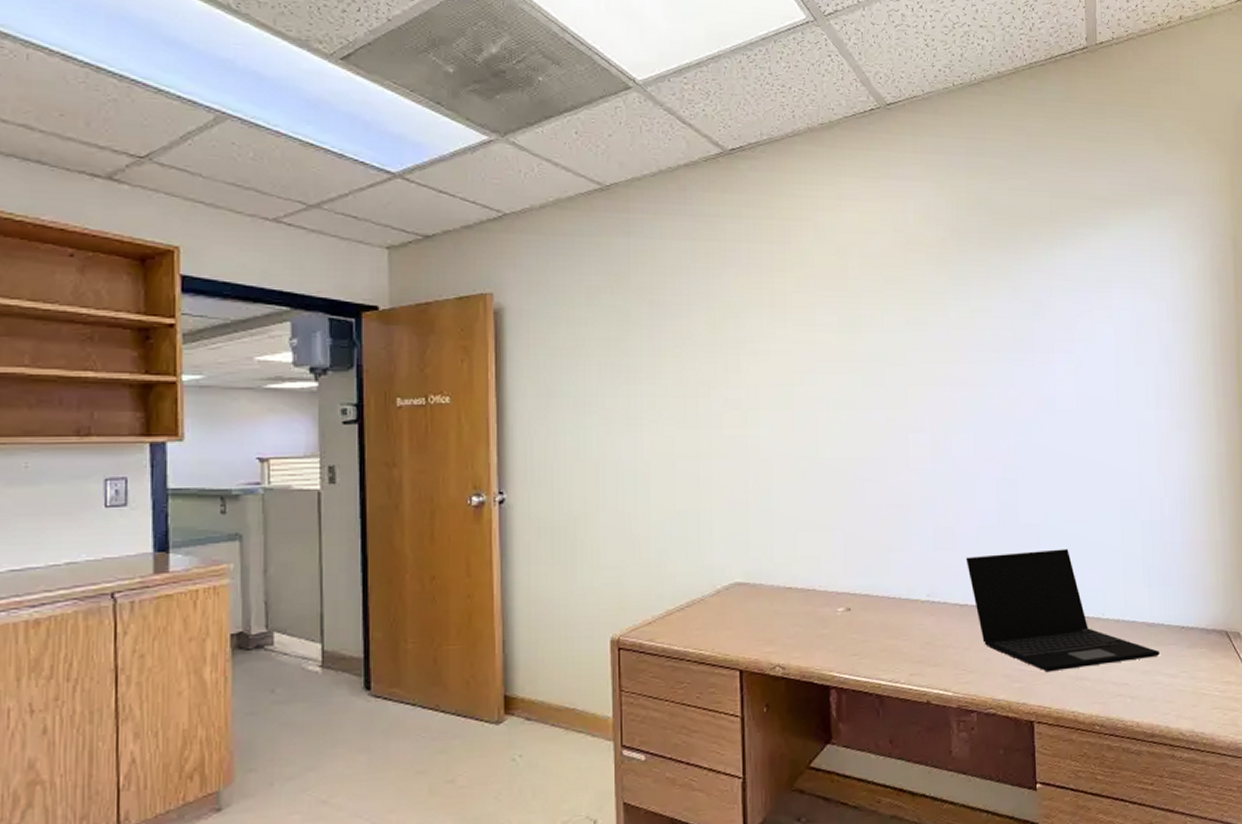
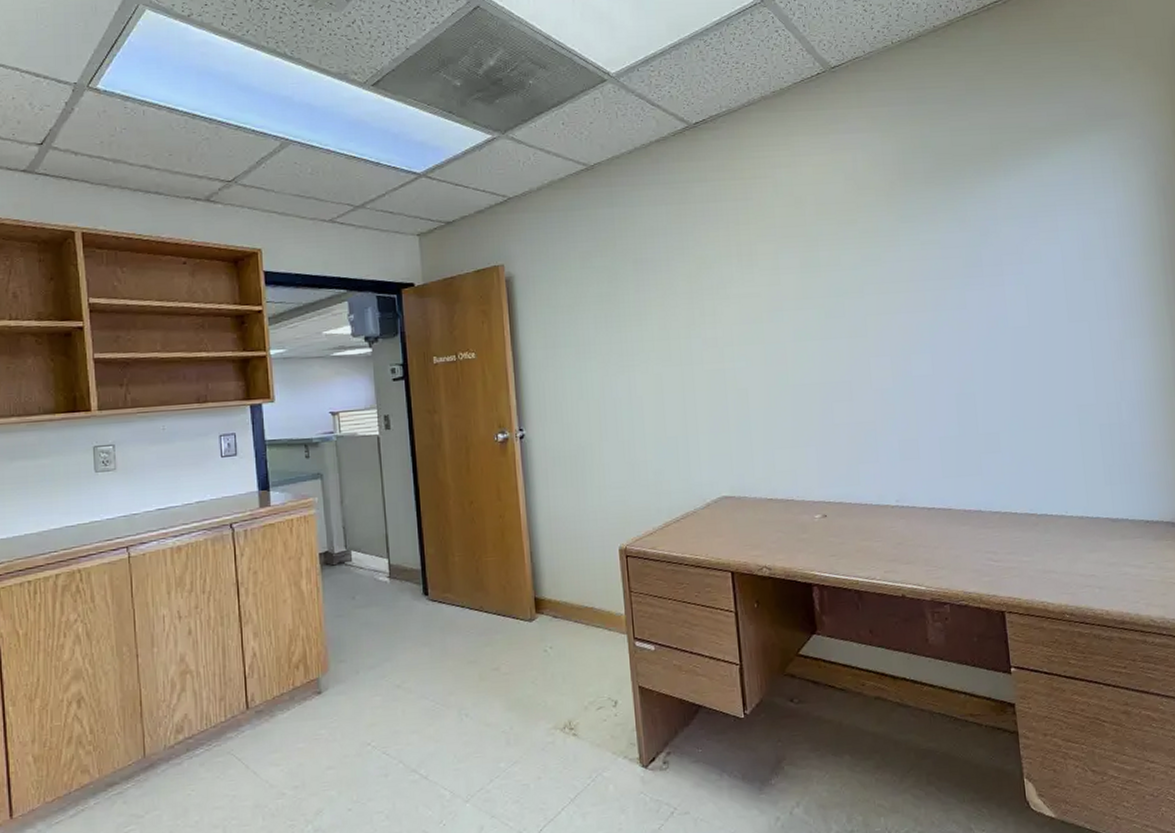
laptop: present [965,549,1160,673] -> none [930,453,1125,567]

